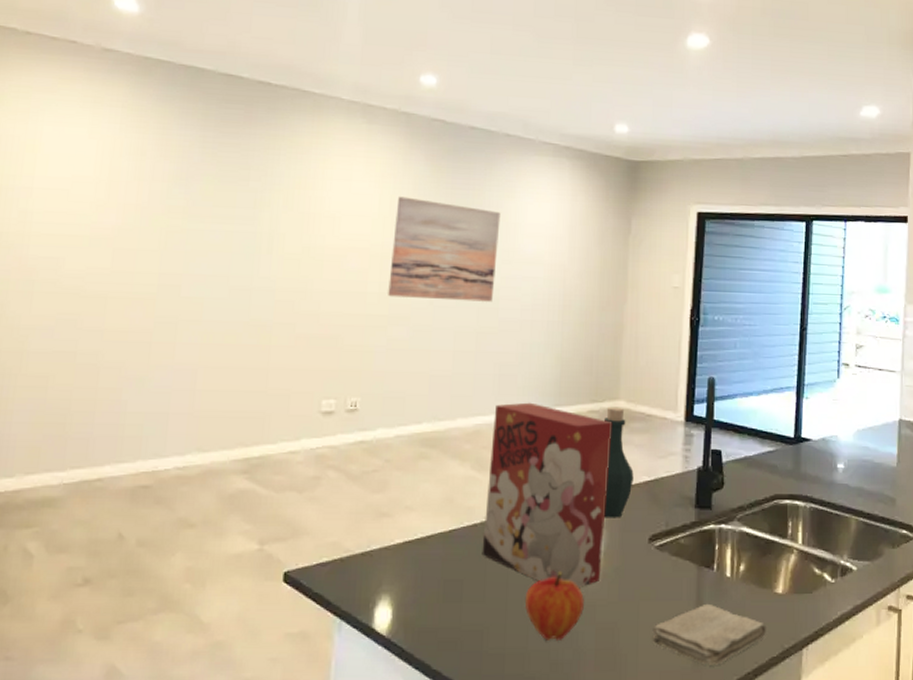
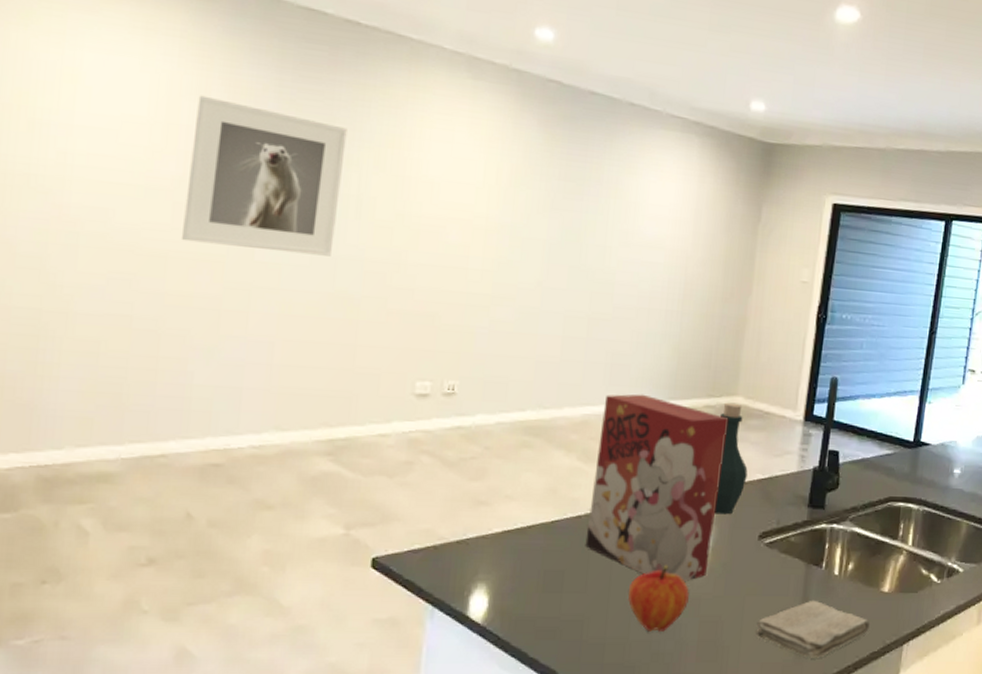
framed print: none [120,155,260,289] -> present [182,95,347,256]
wall art: present [388,196,501,302] -> none [492,164,621,287]

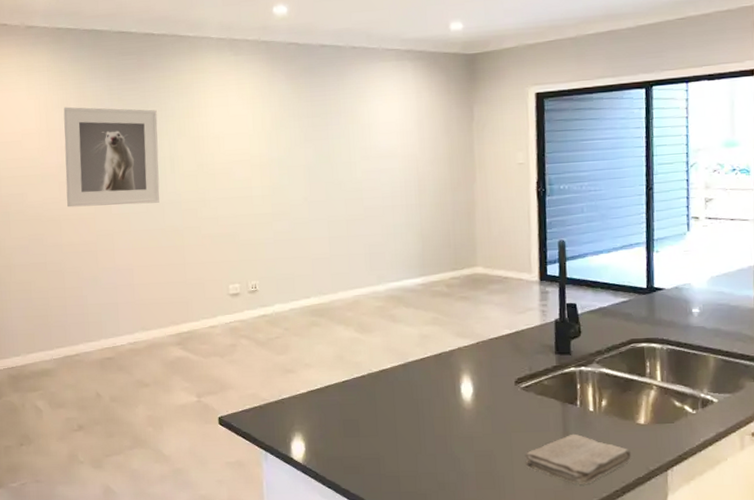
cereal box: present [585,394,729,581] -> none [369,274,475,423]
fruit: present [628,565,689,632] -> none [412,411,463,465]
bottle: present [713,402,748,515] -> none [464,272,497,366]

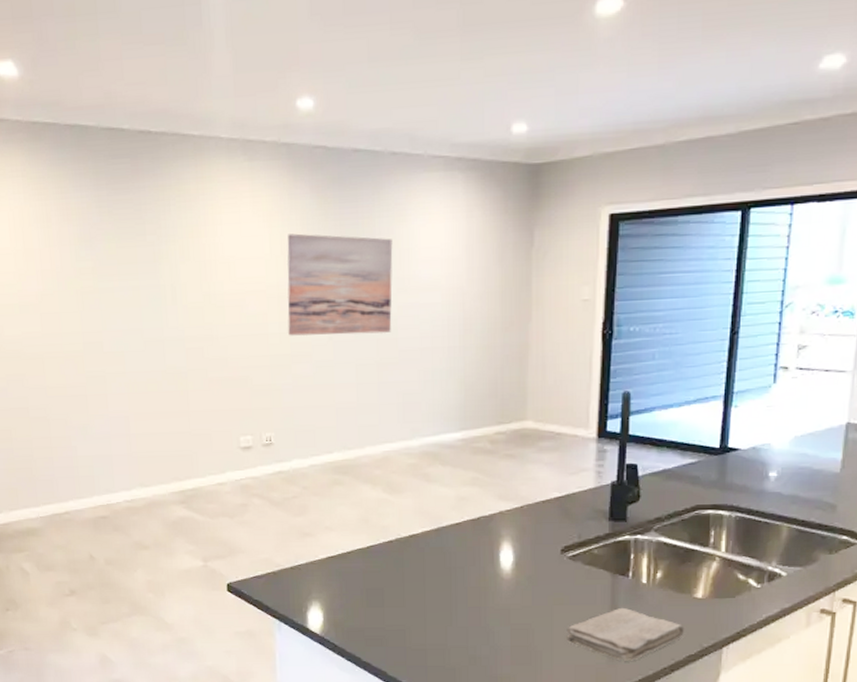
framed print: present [63,107,160,208] -> none [43,221,160,344]
wall art: none [267,113,357,198] -> present [287,233,393,336]

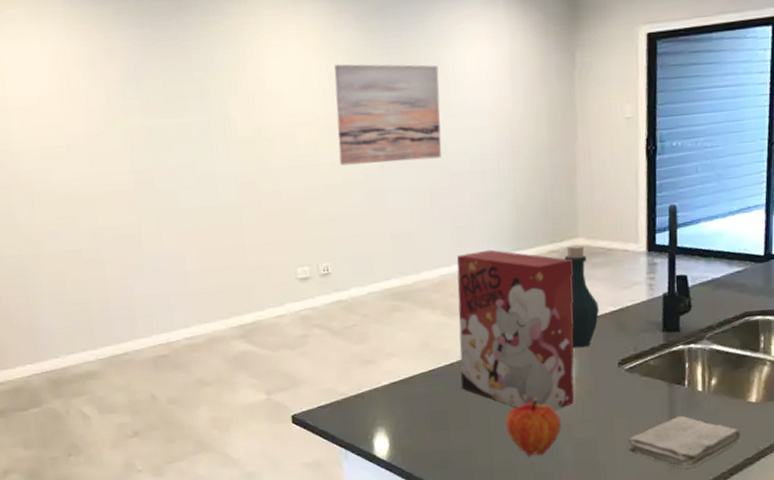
cereal box: none [398,428,520,594] -> present [456,249,574,410]
fruit: none [443,580,498,639] -> present [506,398,561,456]
bottle: none [511,427,544,532] -> present [564,244,599,348]

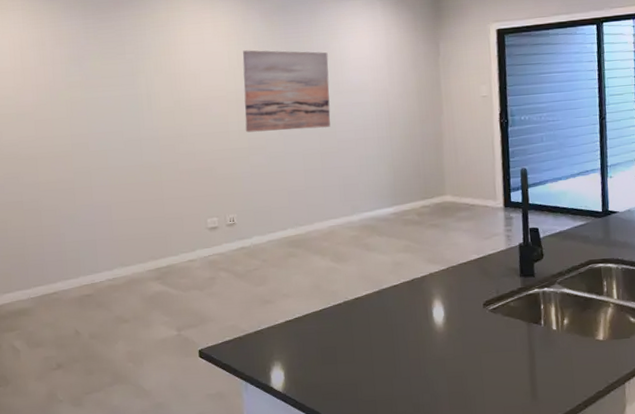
cereal box: present [456,249,574,410] -> none [343,204,446,346]
fruit: present [506,398,561,456] -> none [387,335,435,388]
bottle: present [564,244,599,348] -> none [434,201,465,291]
washcloth: present [628,415,742,468] -> none [494,352,593,400]

